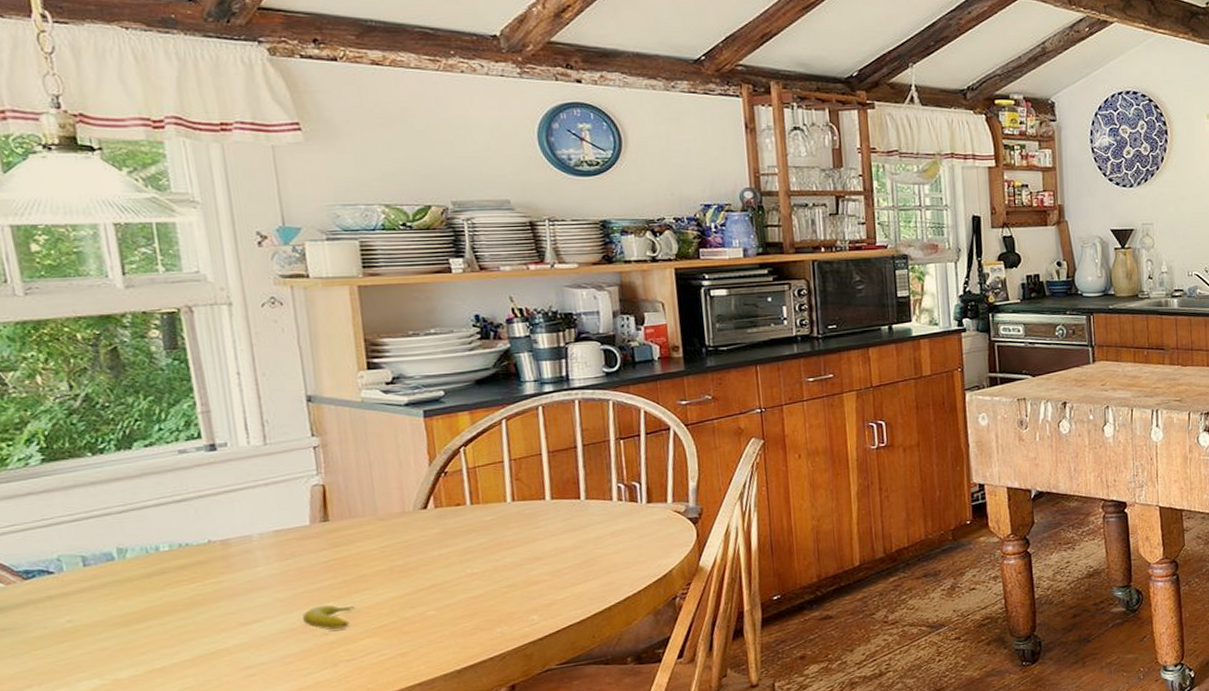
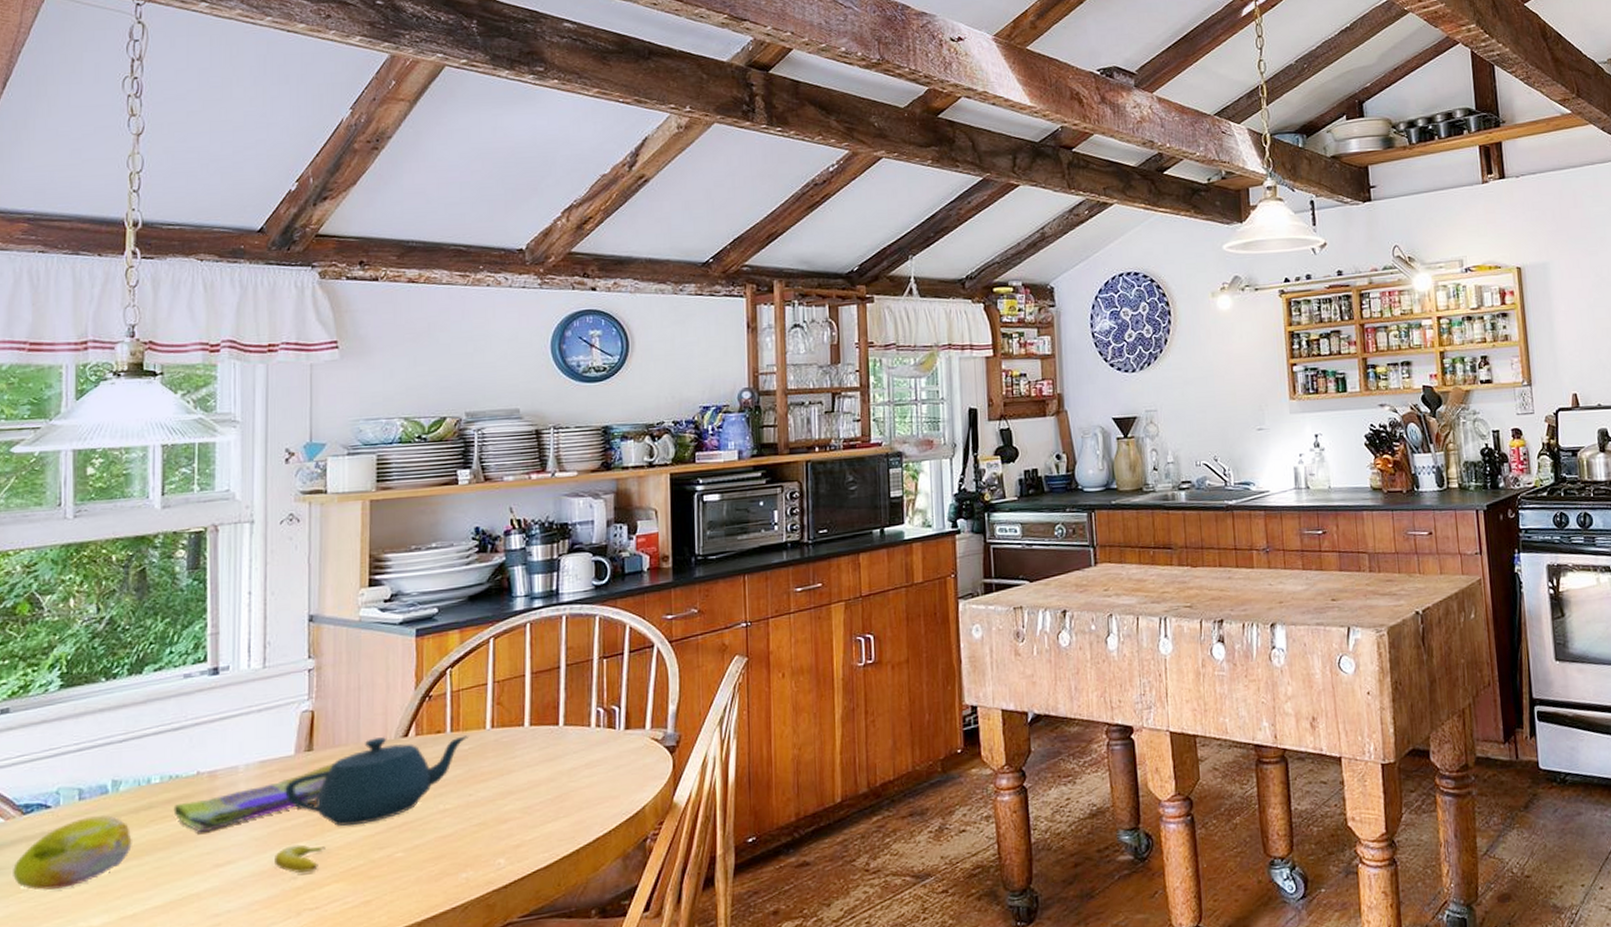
fruit: none [23,579,150,648] -> present [13,814,132,890]
dish towel: none [188,532,353,596] -> present [173,762,334,833]
teapot: none [304,508,491,589] -> present [285,735,469,826]

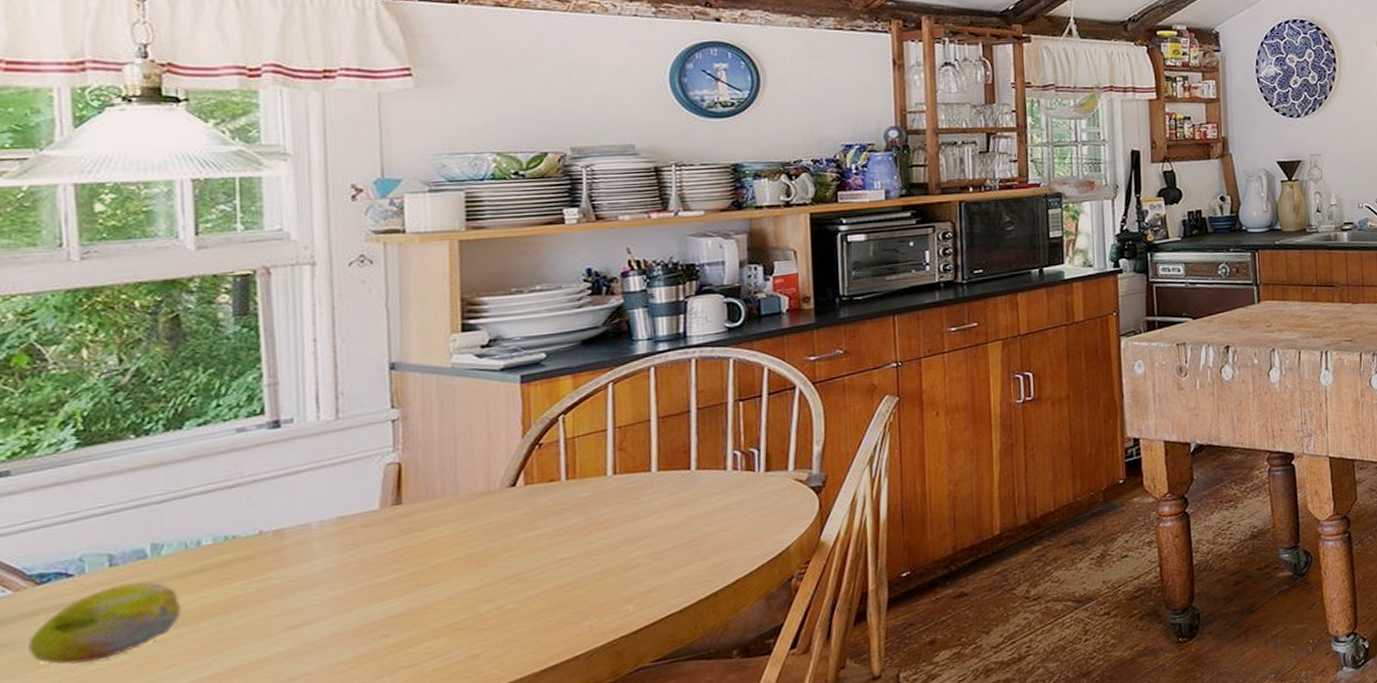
dish towel: present [173,762,334,833] -> none [232,515,428,595]
banana: present [275,844,326,873] -> none [361,601,422,631]
teapot: present [285,735,469,826] -> none [370,483,588,581]

